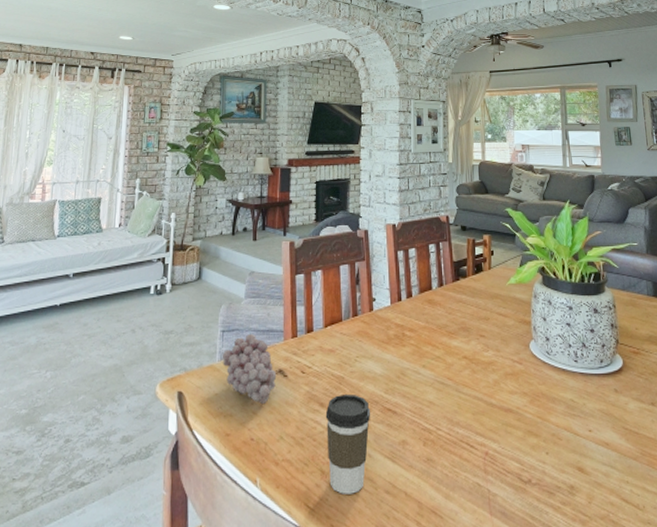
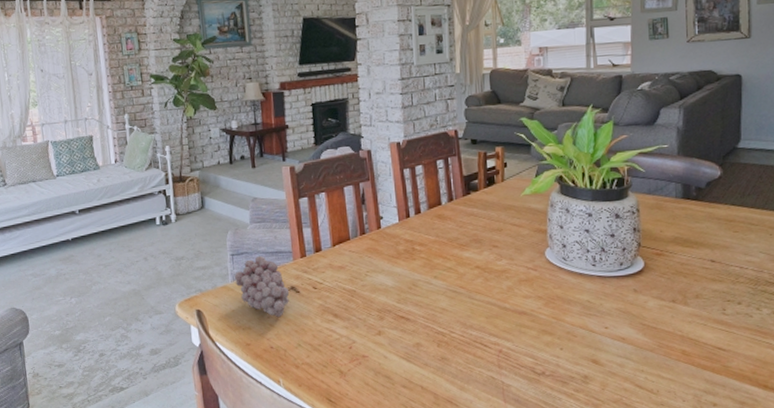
coffee cup: present [325,393,371,494] -> none [340,305,385,390]

